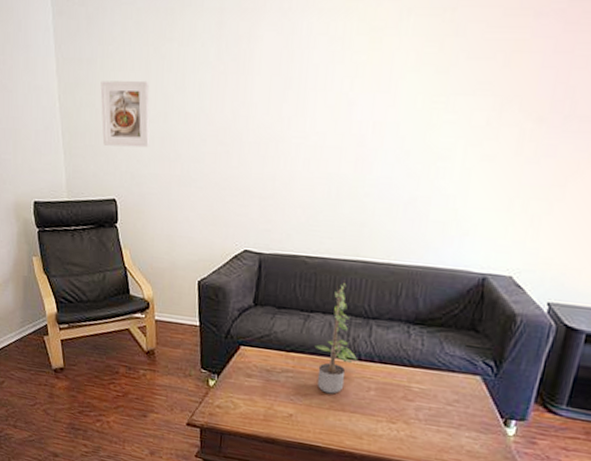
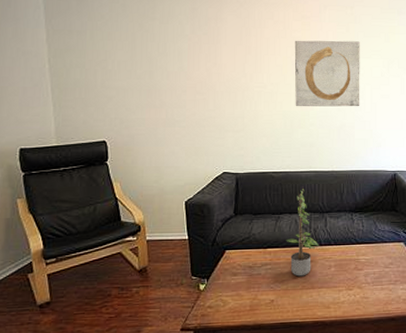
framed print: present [100,80,150,148] -> none [90,47,137,98]
wall art: none [346,66,459,173] -> present [294,40,360,107]

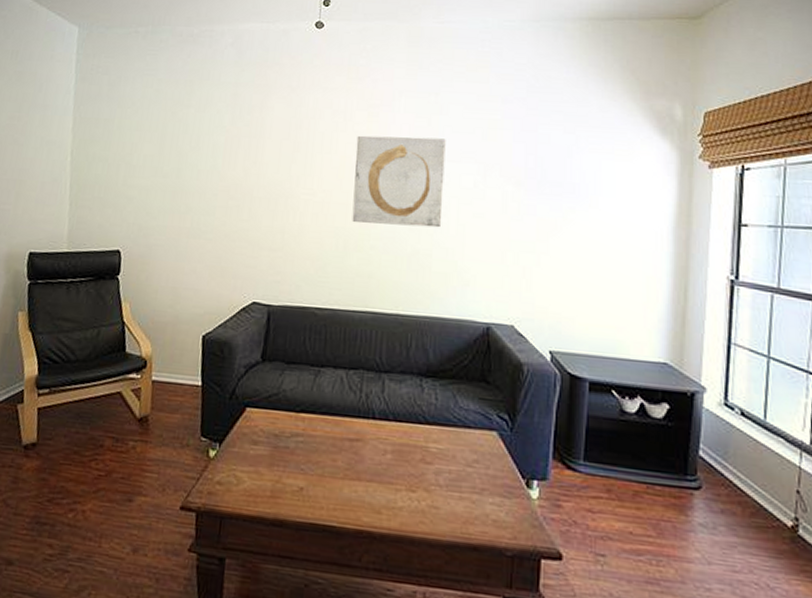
potted plant: present [286,188,320,277] -> none [326,333,373,460]

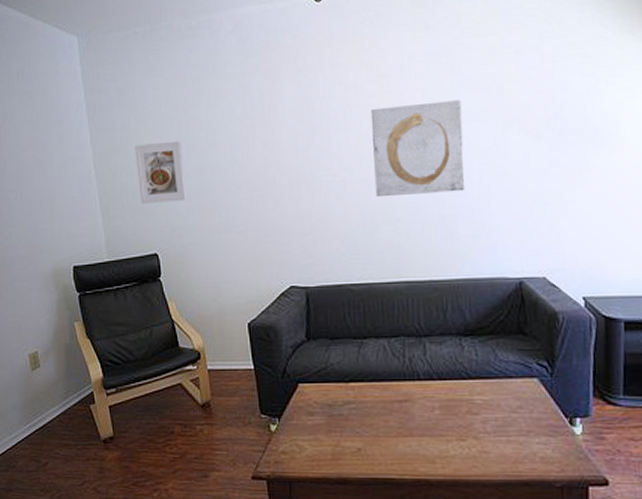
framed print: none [112,138,165,201] -> present [134,140,187,204]

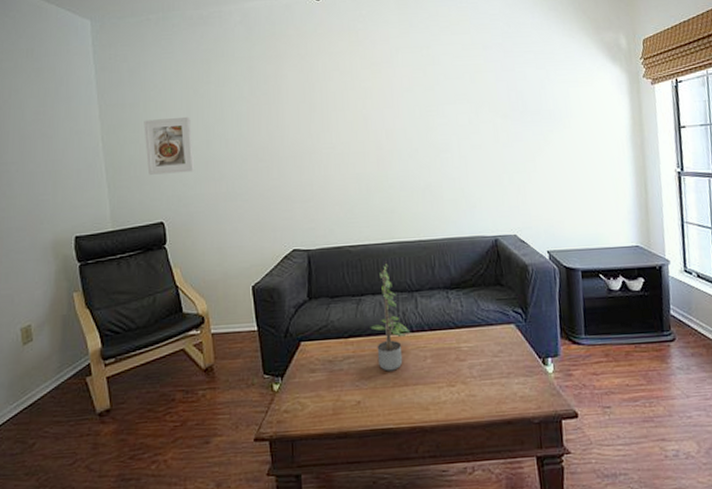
wall art: present [370,100,465,198] -> none [364,85,447,168]
potted plant: none [372,304,418,420] -> present [370,262,411,371]

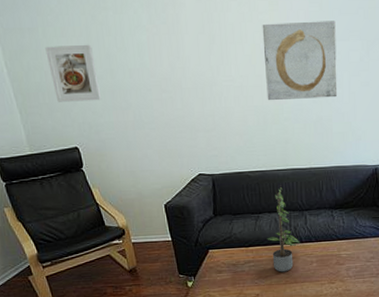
wall art: none [364,85,447,168] -> present [262,21,338,101]

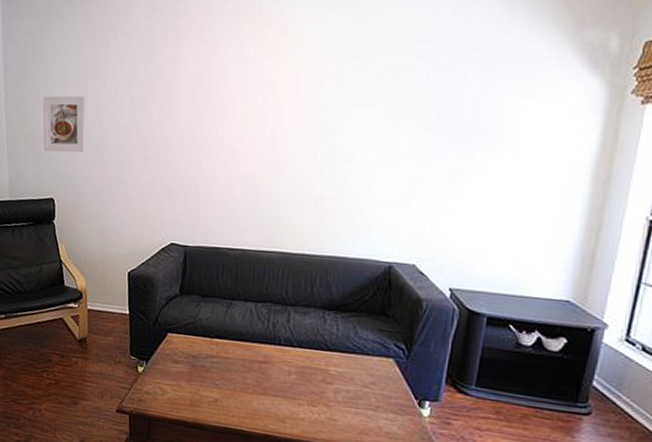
wall art: present [262,21,338,101] -> none [261,83,356,173]
potted plant: present [267,186,301,272] -> none [237,271,279,379]

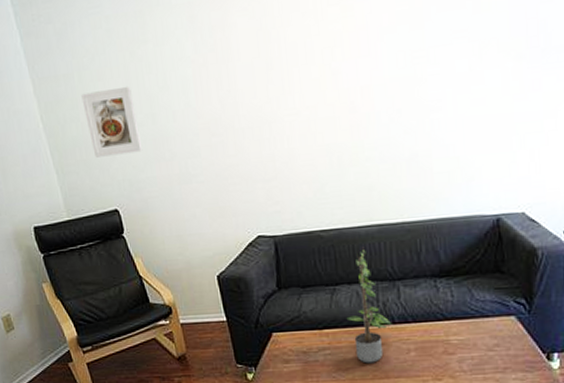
potted plant: none [237,271,279,379] -> present [346,248,393,364]

